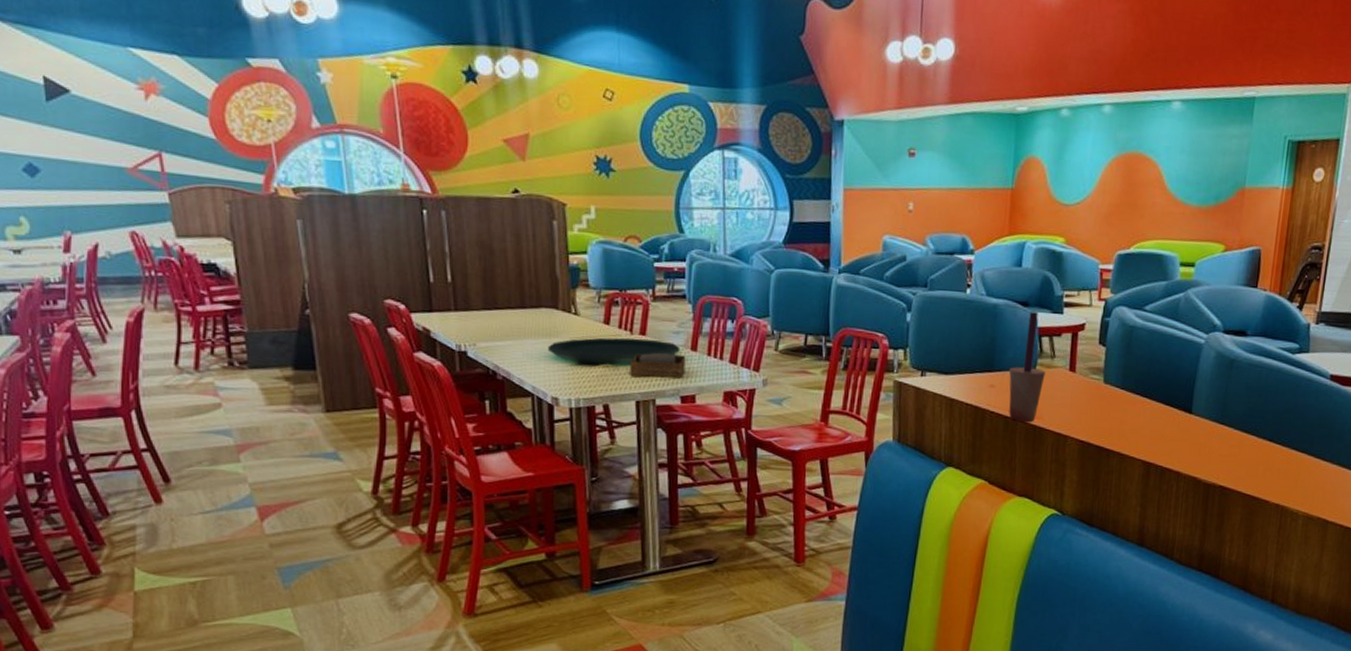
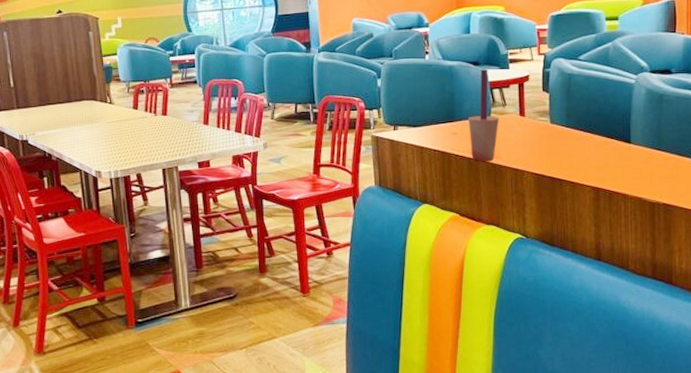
tray: present [547,337,680,366] -> none [90,118,195,143]
napkin holder: present [630,353,686,379] -> none [156,129,200,150]

